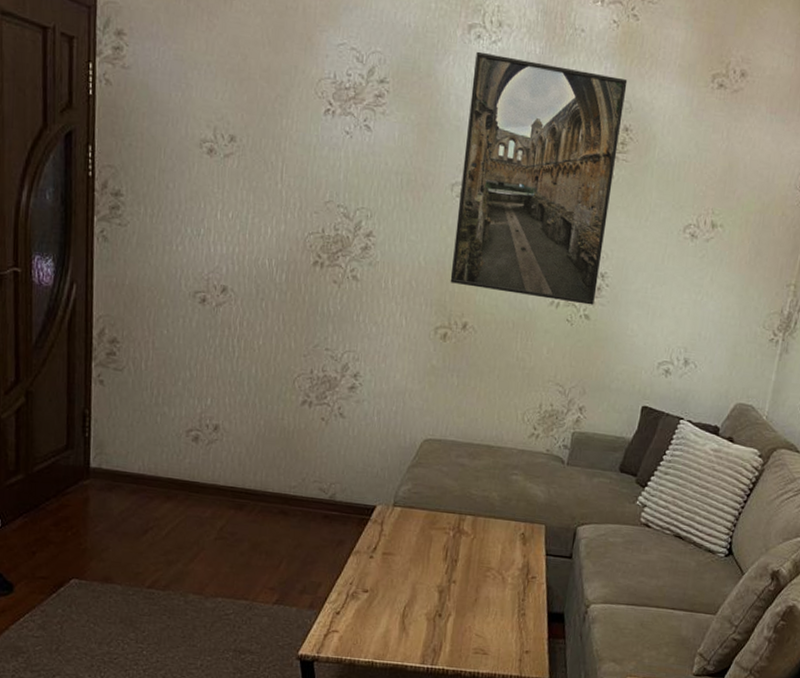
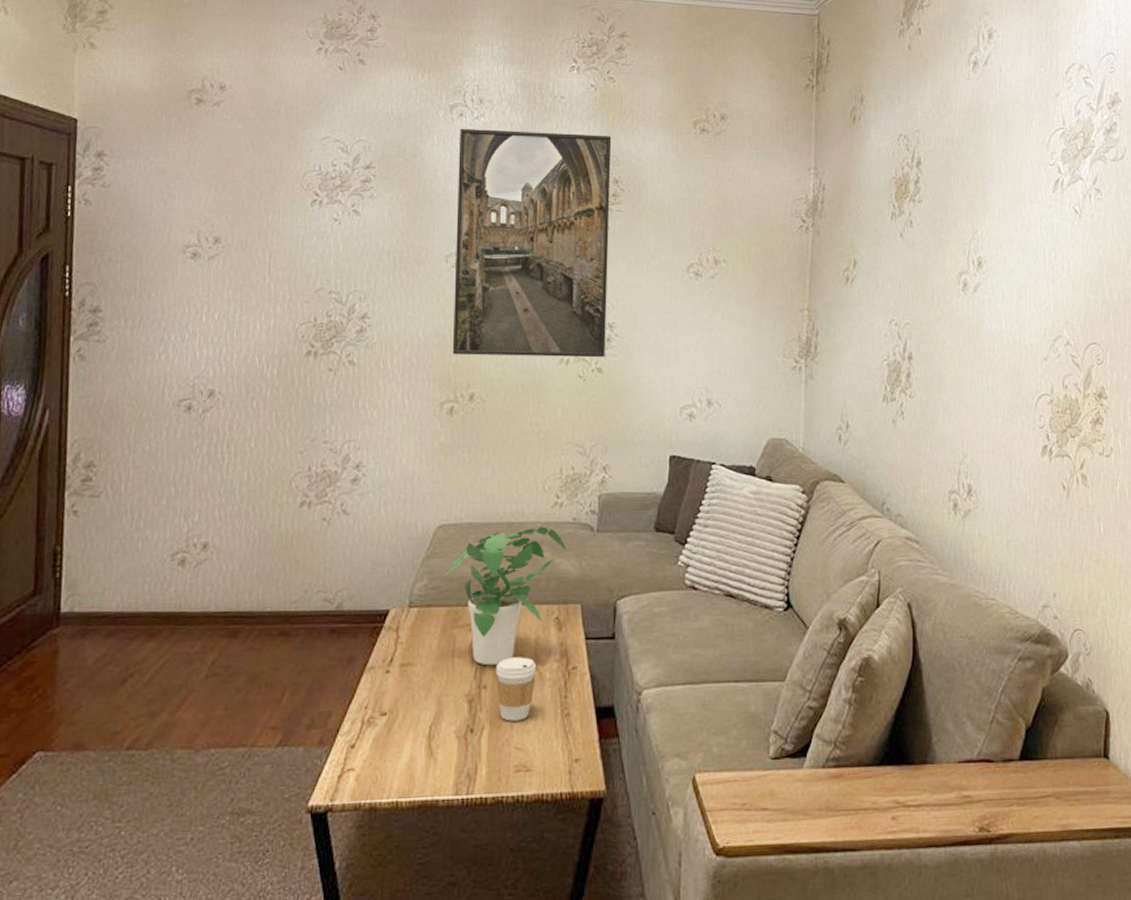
potted plant: none [426,451,538,566] -> present [443,526,566,666]
coffee cup: none [464,560,501,614] -> present [495,657,537,721]

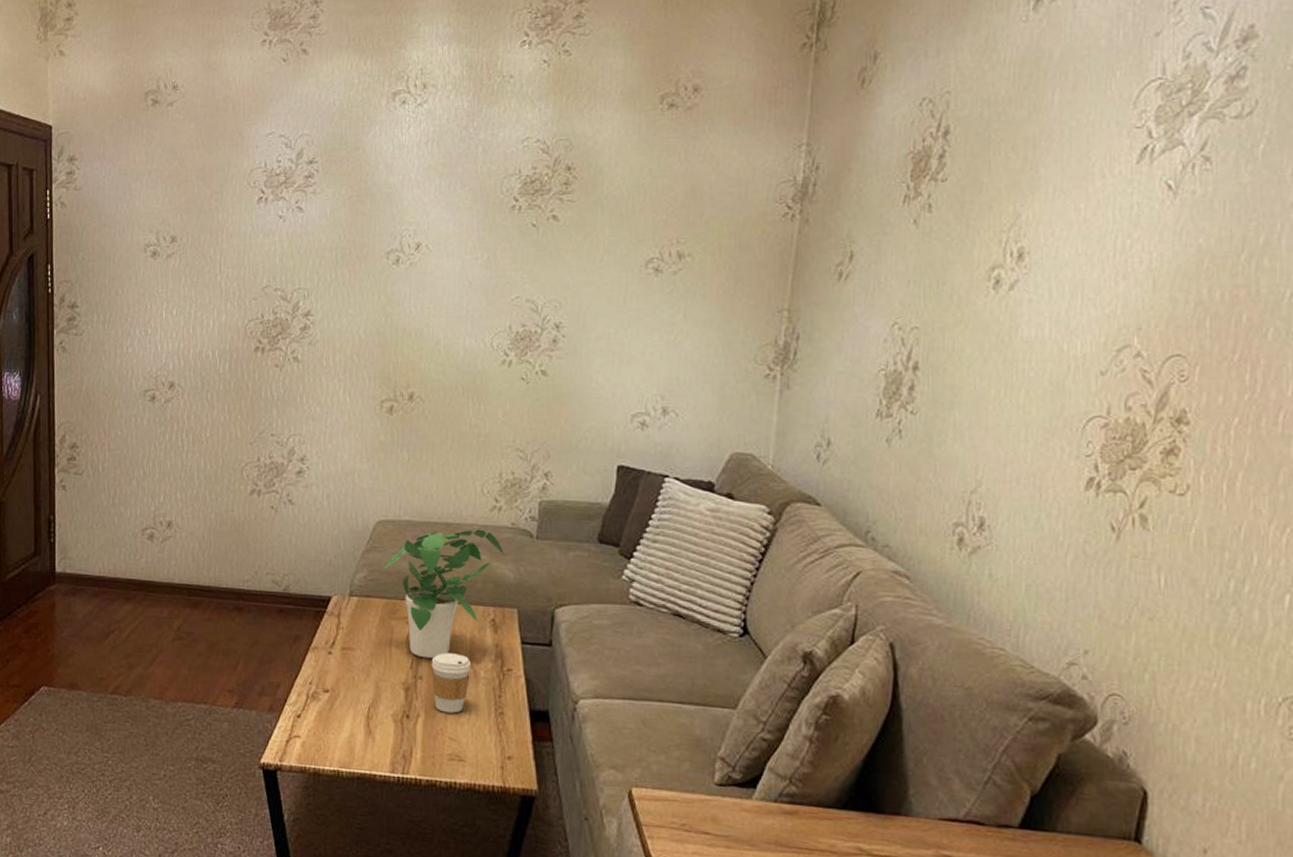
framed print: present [452,128,612,358] -> none [392,116,565,360]

